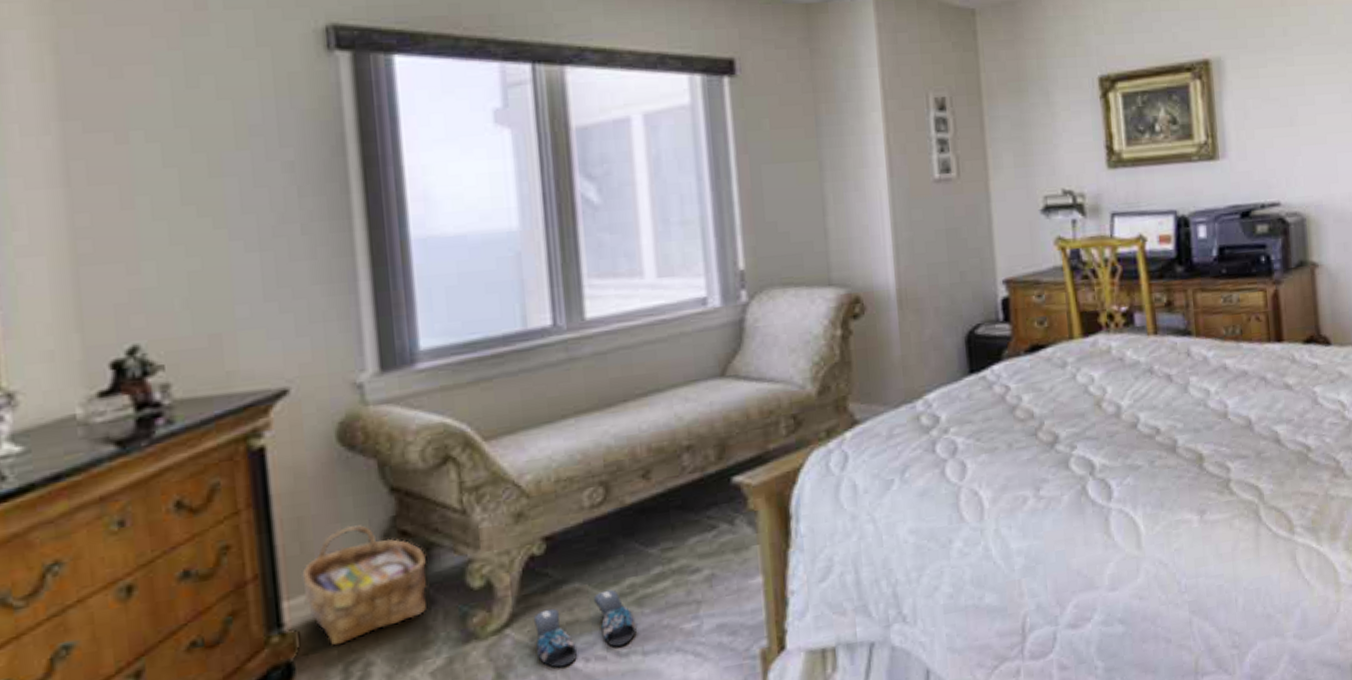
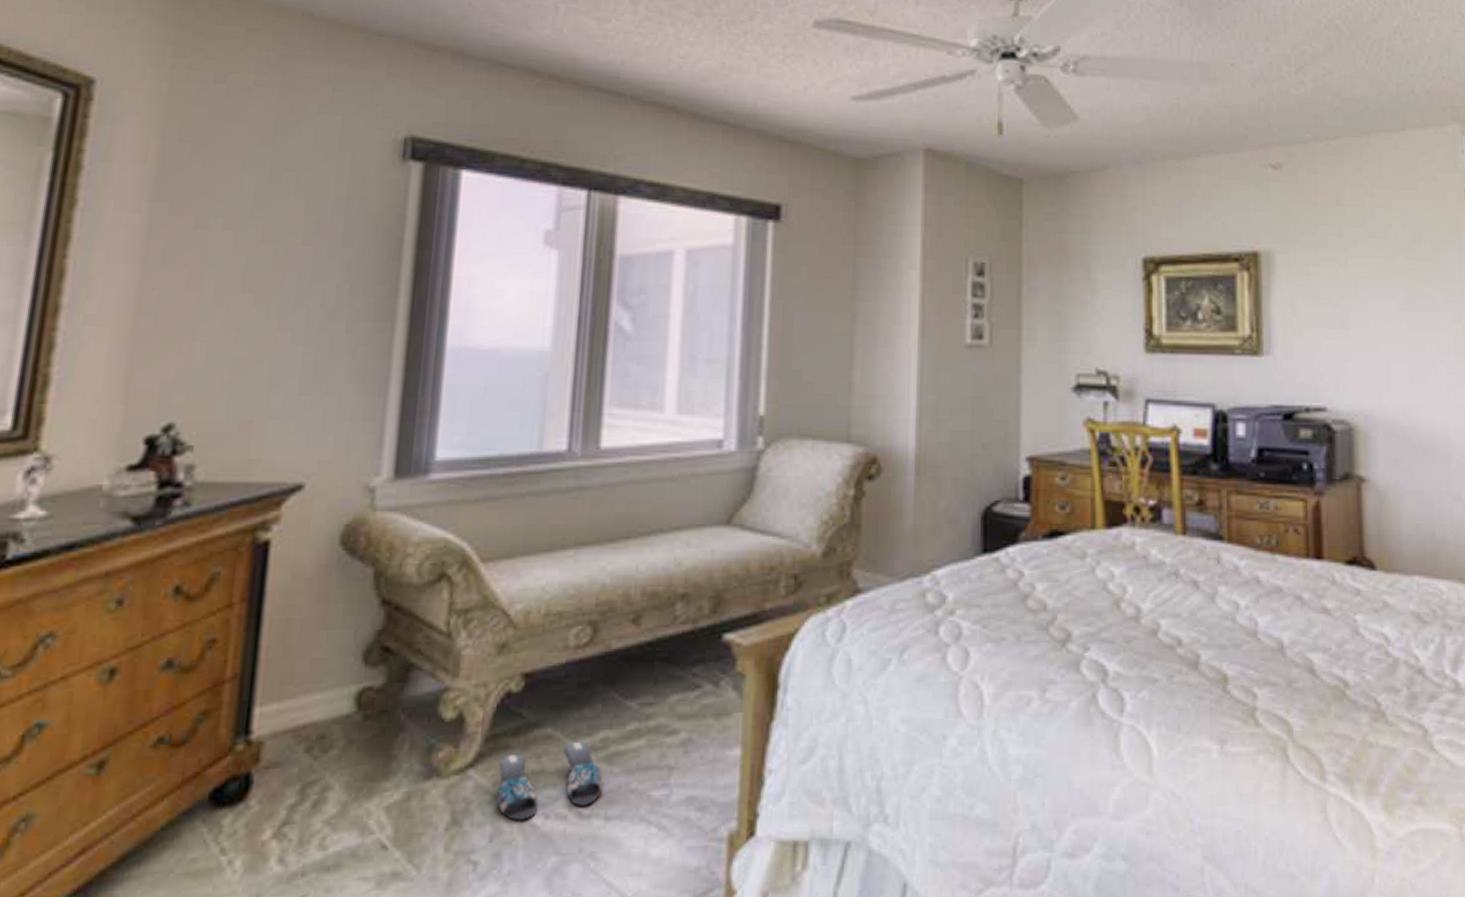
woven basket: present [302,525,428,646] -> none [278,634,405,763]

